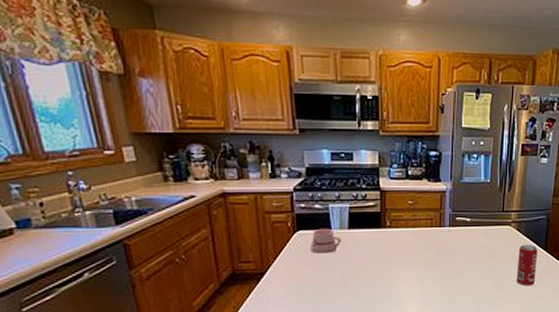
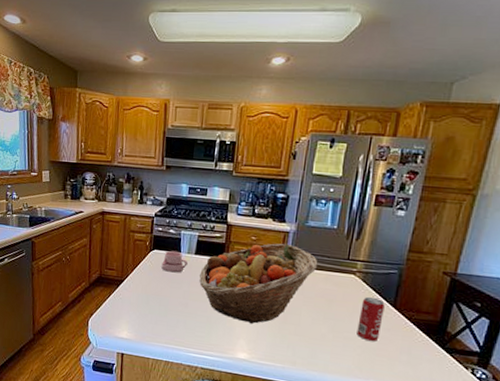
fruit basket: none [357,203,476,293] -> present [199,243,318,325]

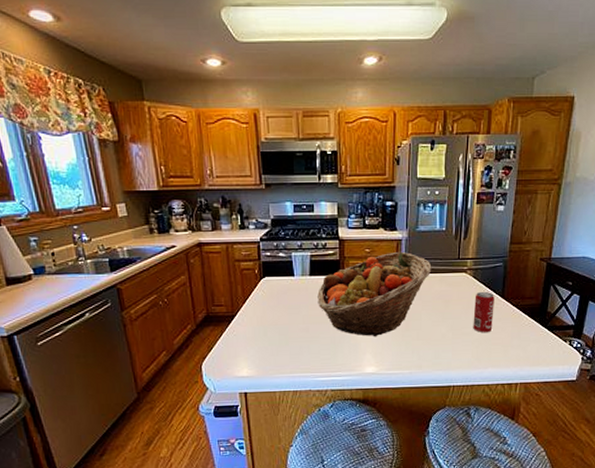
mug: present [161,250,188,273] -> none [275,275,303,298]

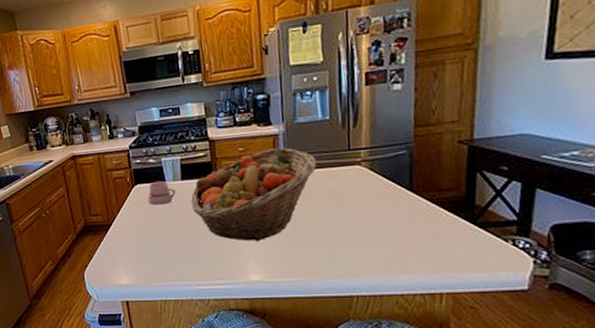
mug: none [275,275,303,298] -> present [148,180,176,205]
beverage can: present [473,291,494,333] -> none [374,185,402,234]

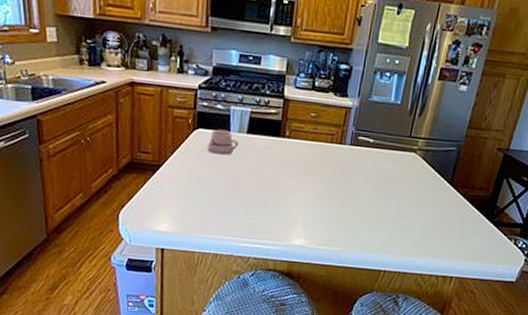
fruit basket: present [191,147,317,242] -> none [252,120,380,209]

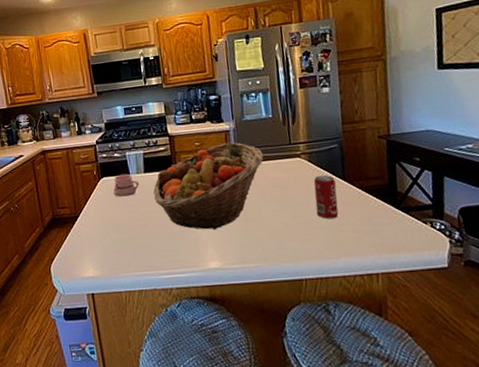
fruit basket: none [252,120,380,209] -> present [153,141,264,230]
beverage can: none [414,174,443,220] -> present [313,175,339,220]

